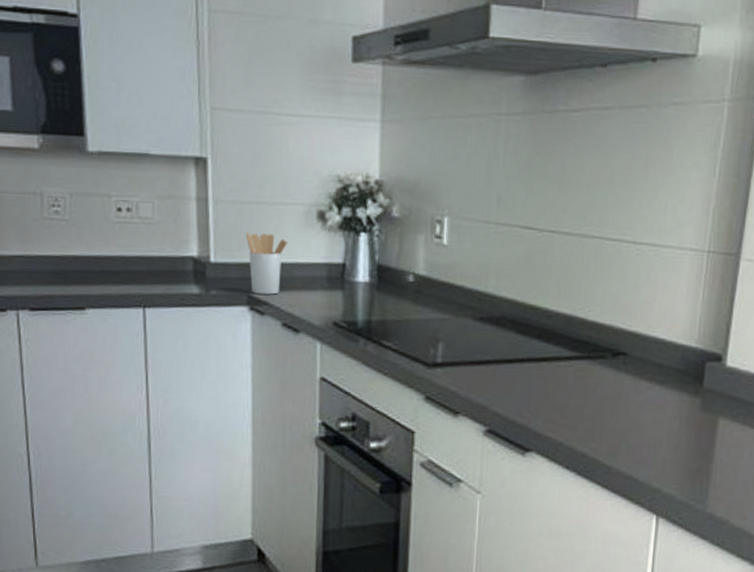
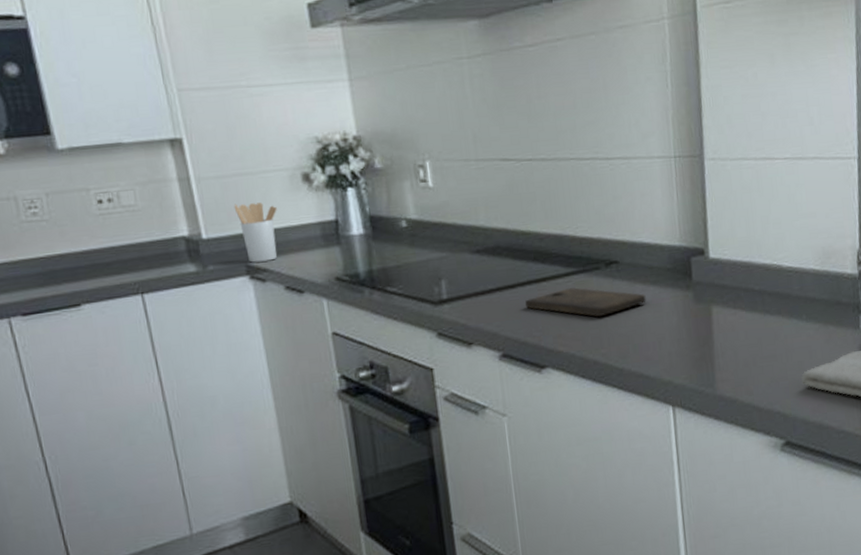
cutting board: none [521,373,650,409] -> present [525,287,646,317]

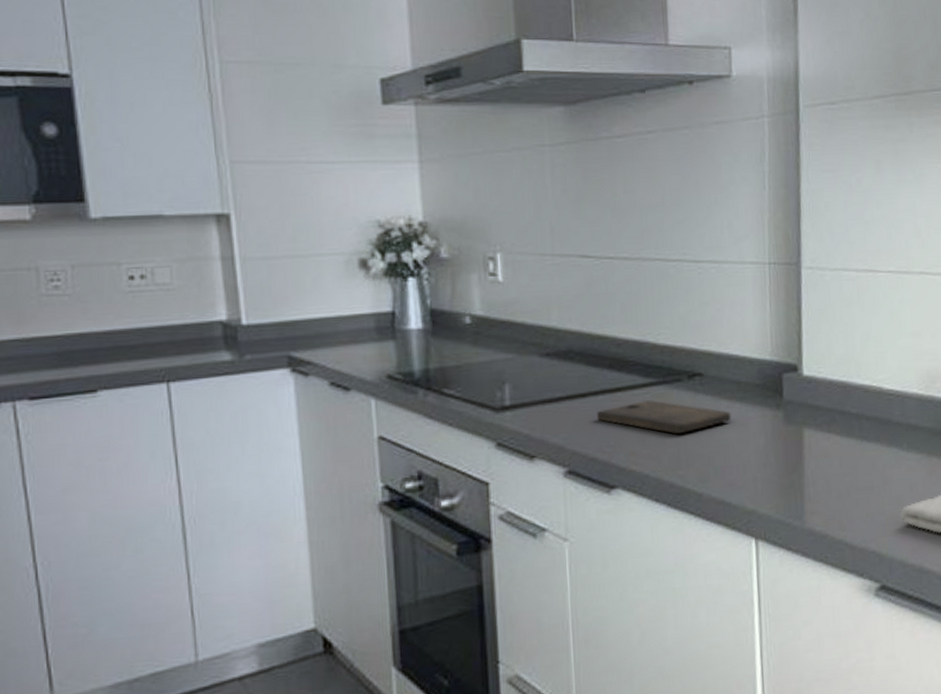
utensil holder: present [233,202,278,263] -> none [280,288,328,354]

